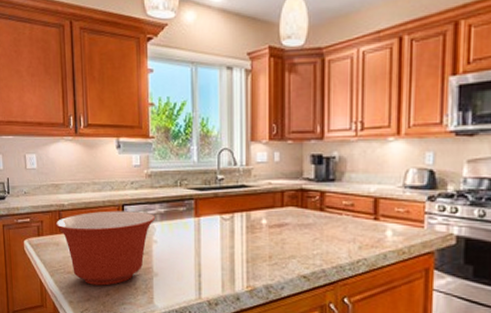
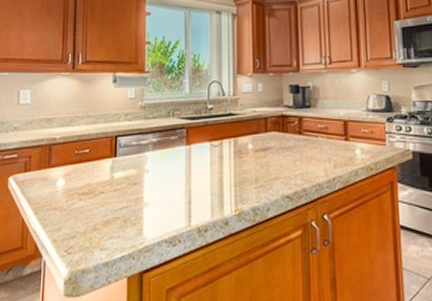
mixing bowl: present [55,211,156,286] -> none [44,142,148,220]

